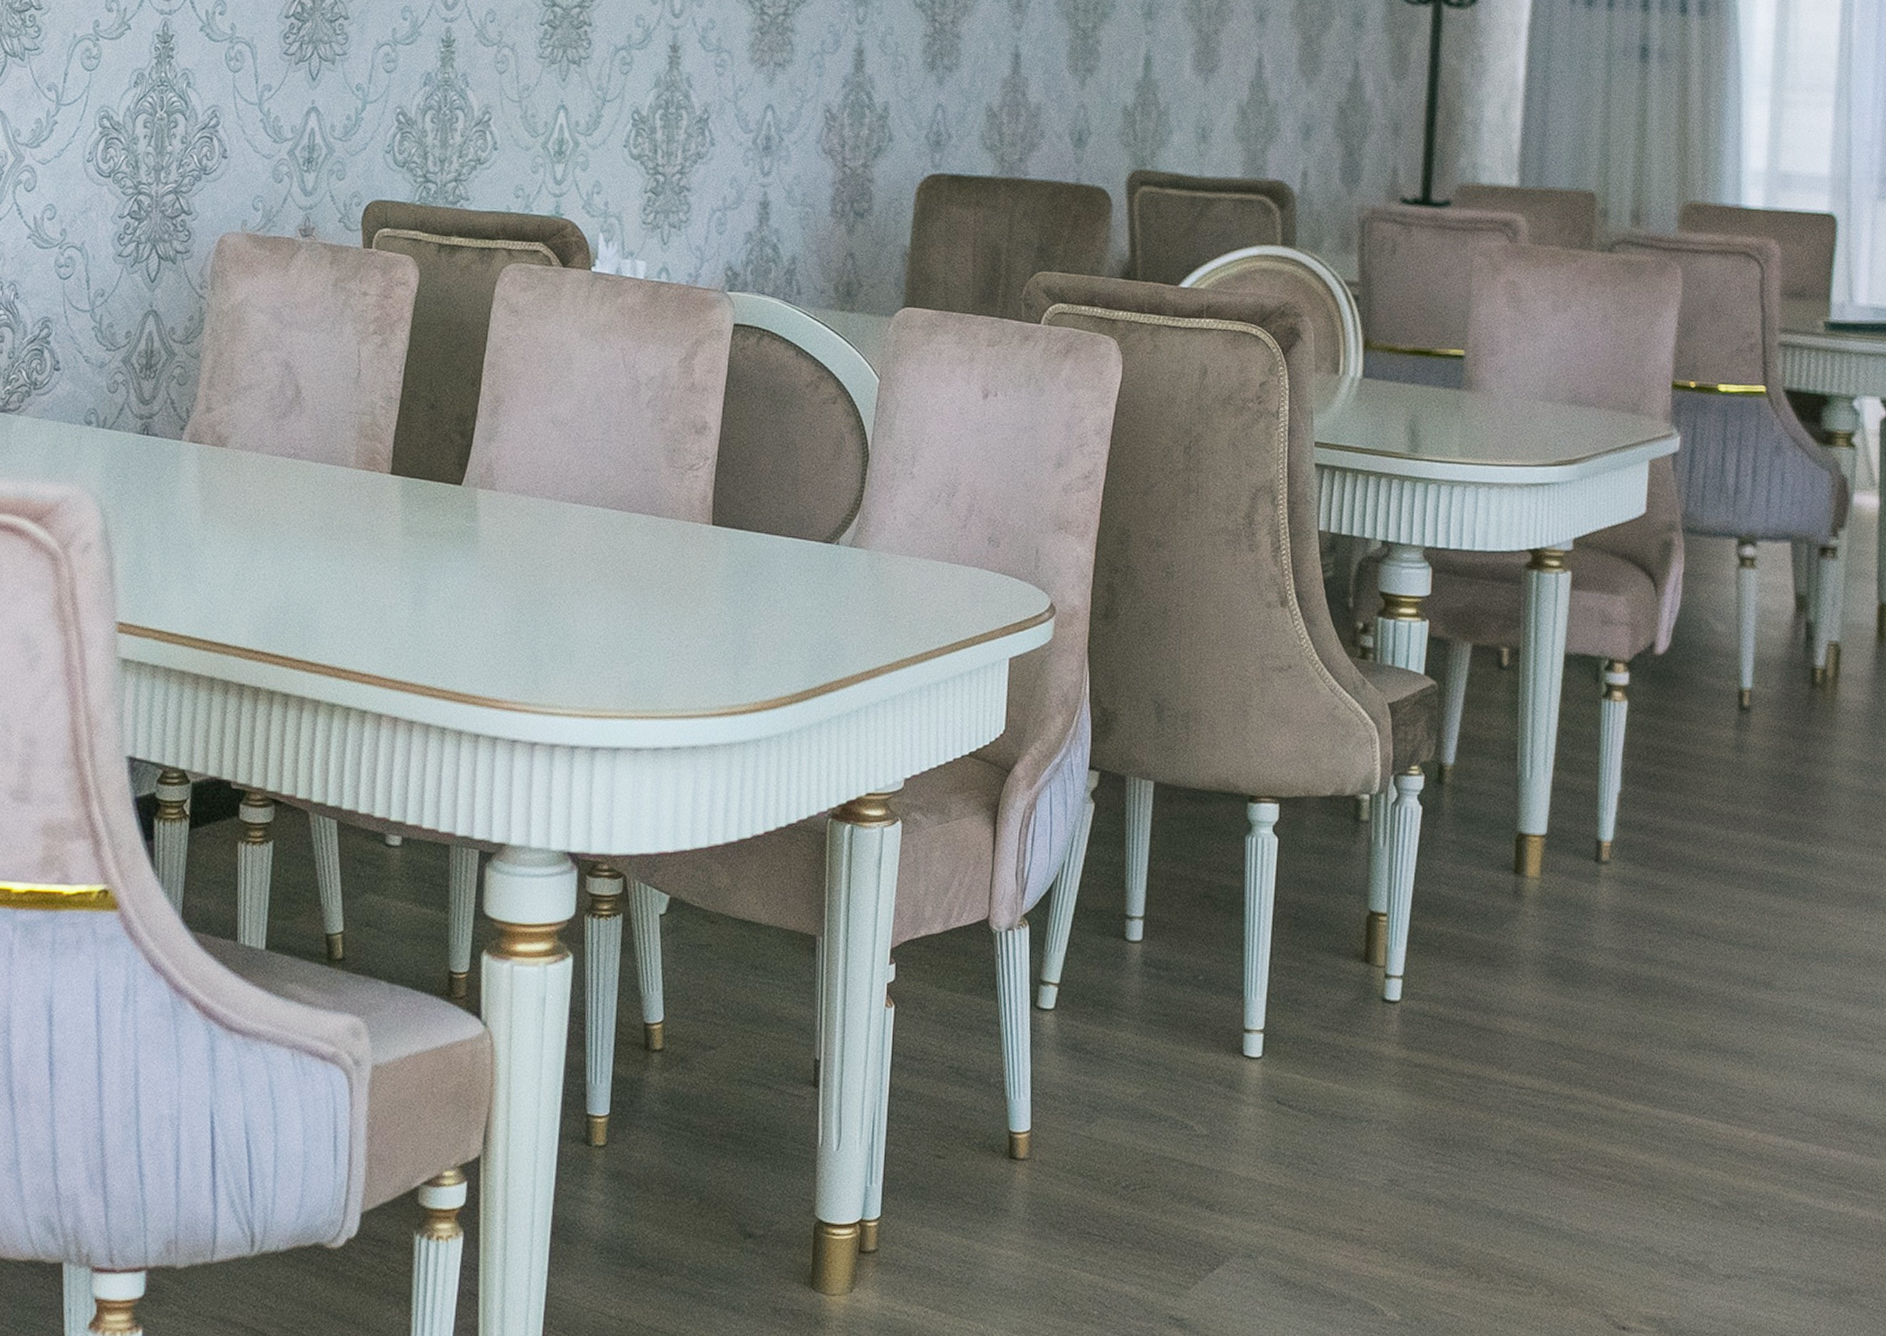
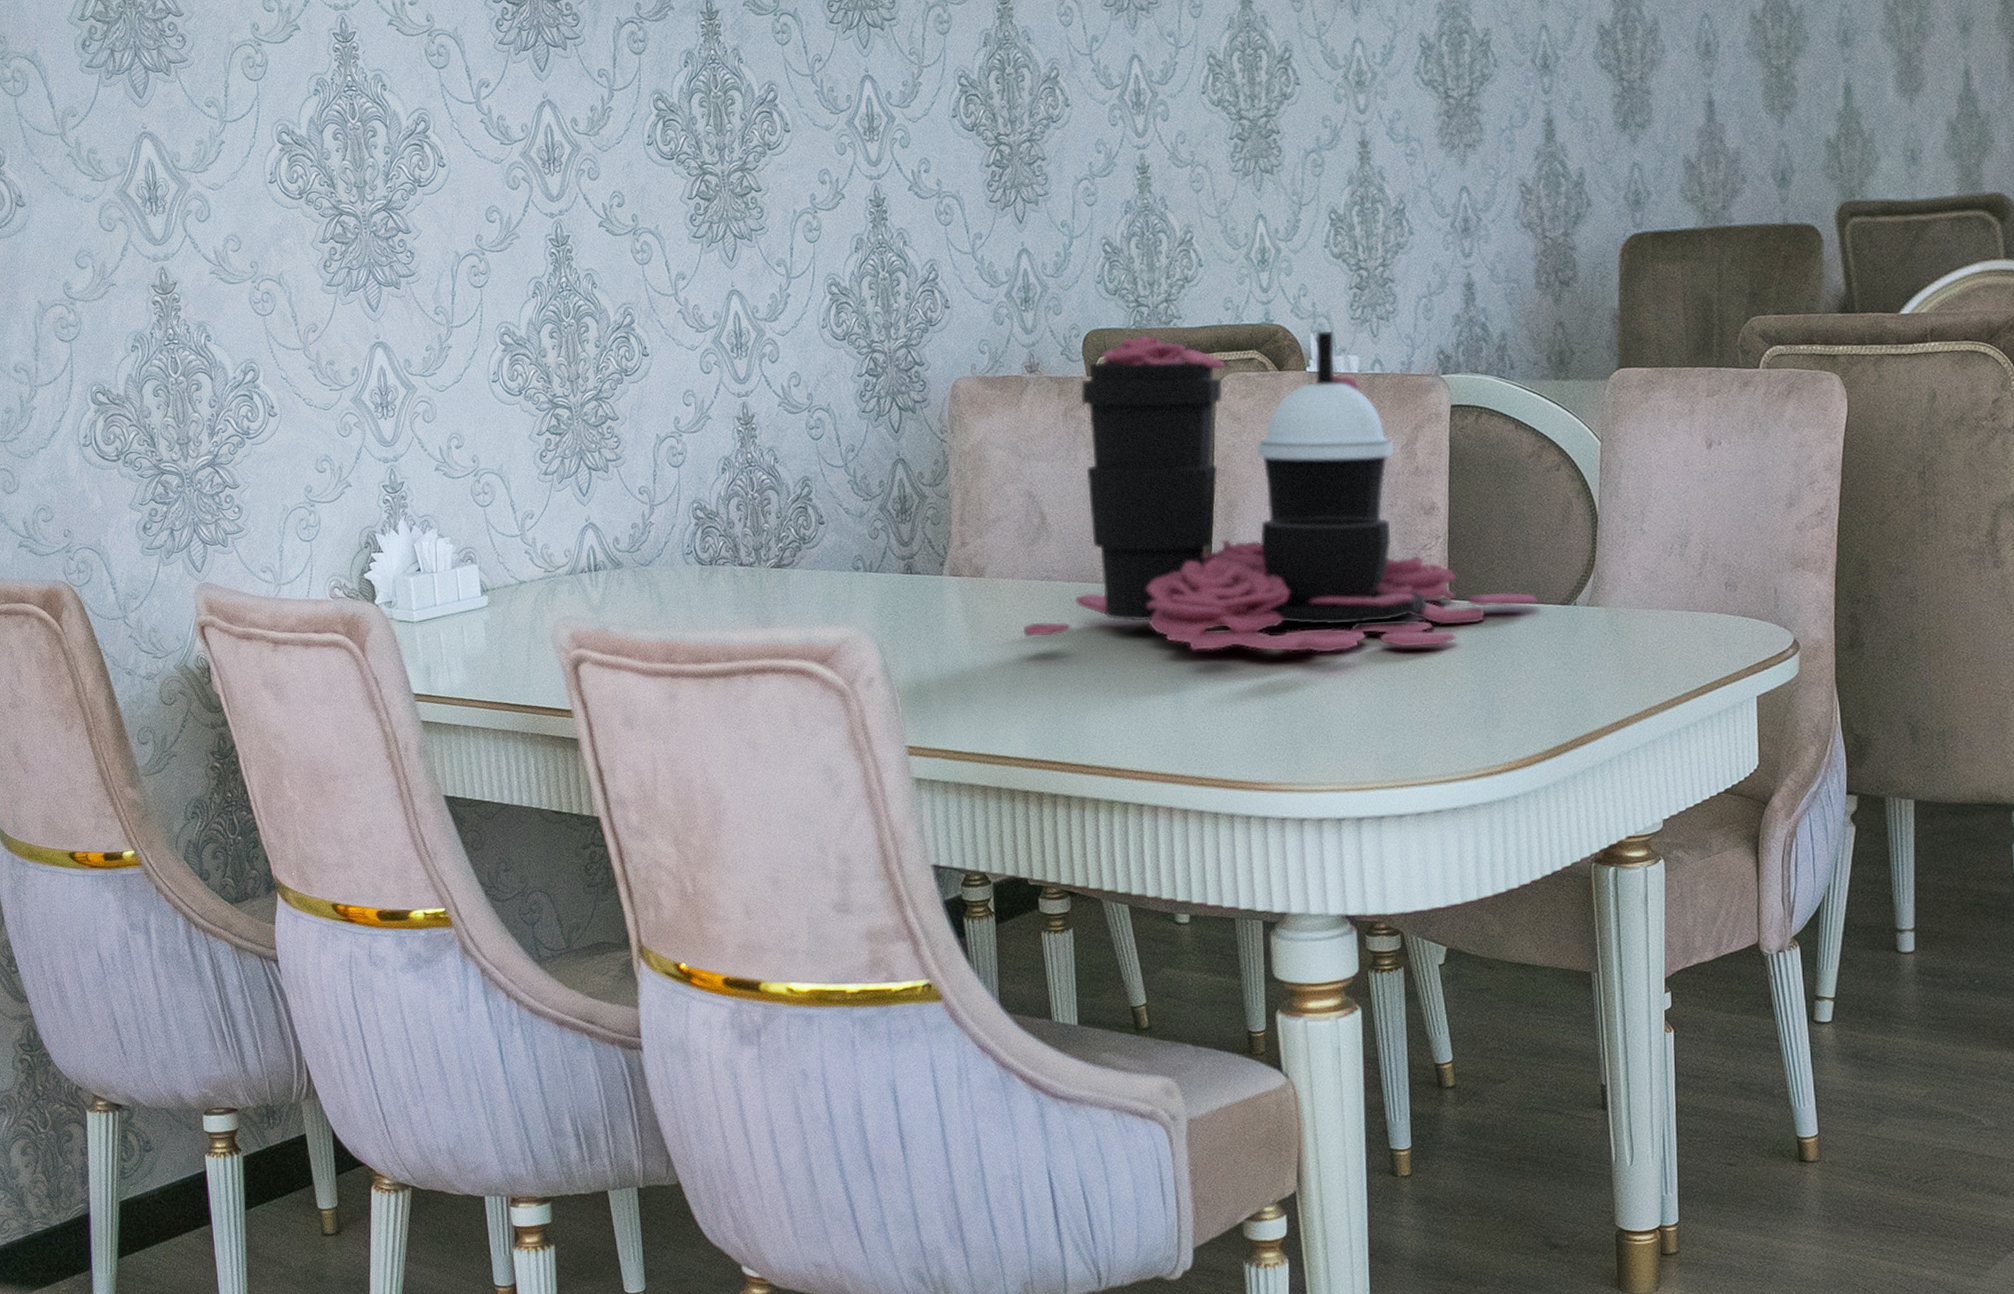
flower arrangement: none [260,212,801,572] -> present [1022,331,1538,652]

